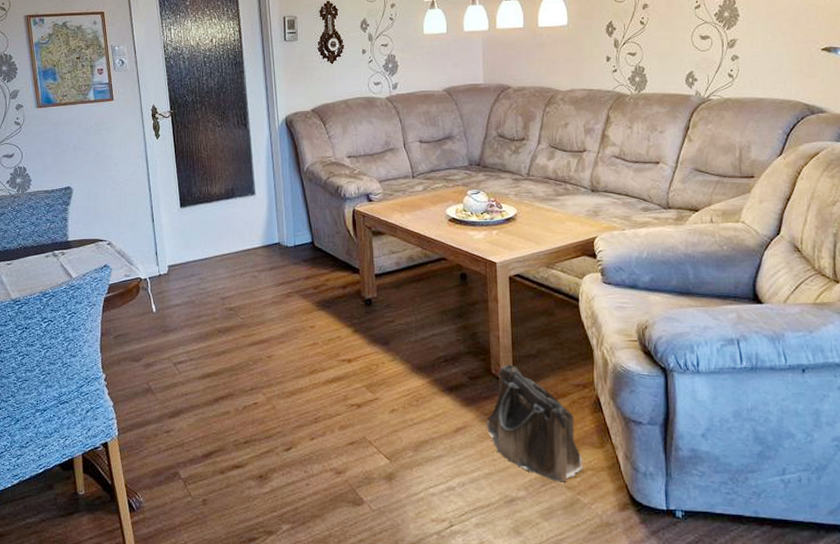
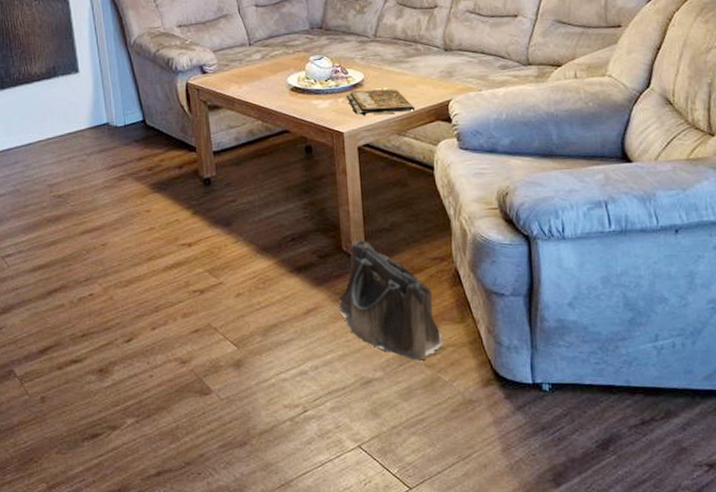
book: none [500,223,563,248] -> present [346,88,416,116]

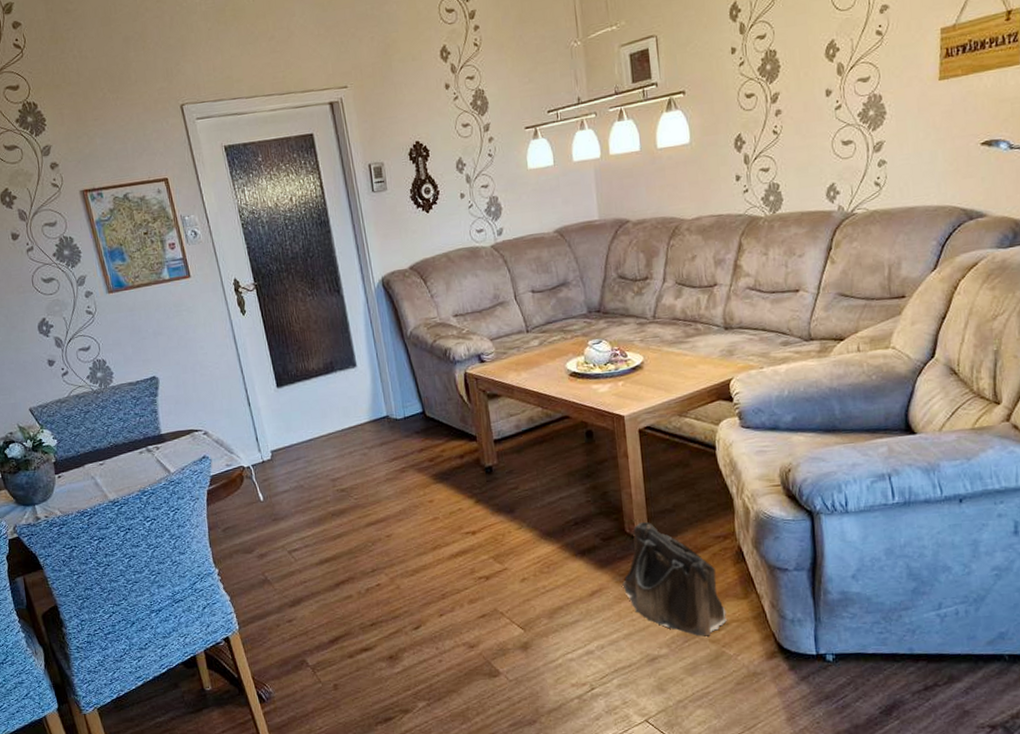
book: present [346,88,416,116] -> none [626,369,696,399]

